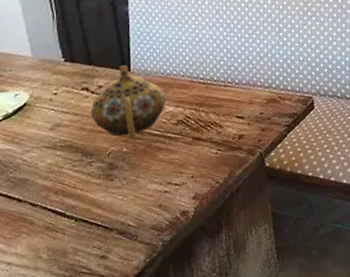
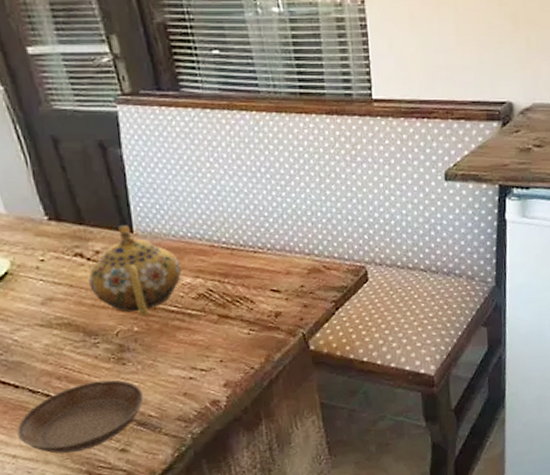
saucer: none [15,193,126,261] -> present [17,379,144,454]

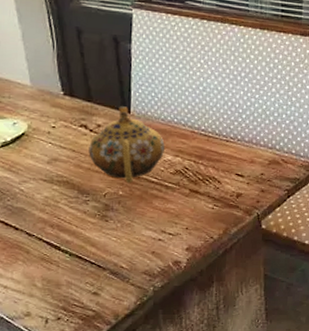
saucer: present [17,379,144,454] -> none [11,232,119,289]

